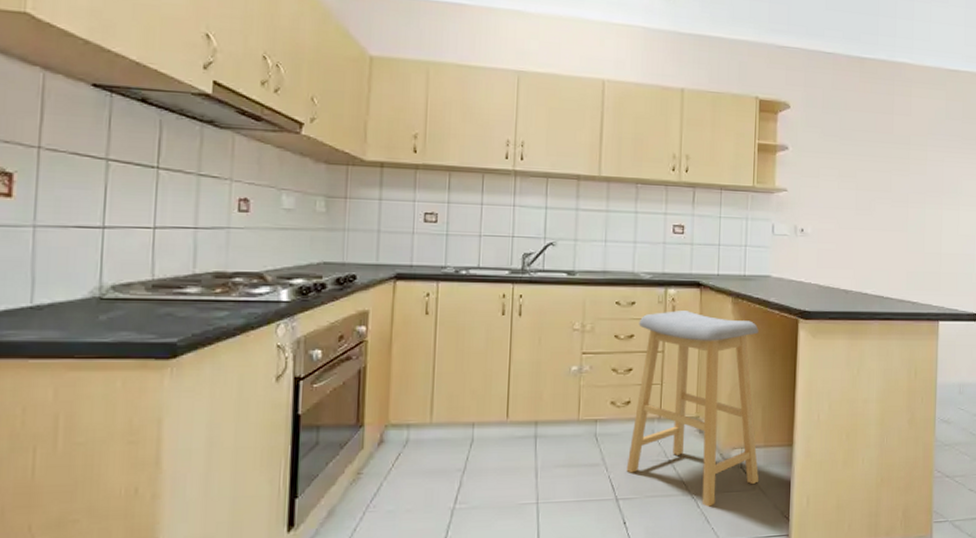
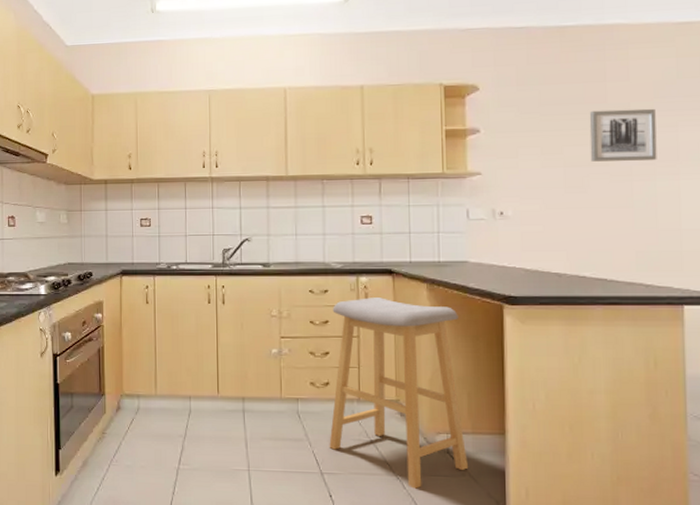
wall art: none [877,139,929,191] -> present [589,108,657,162]

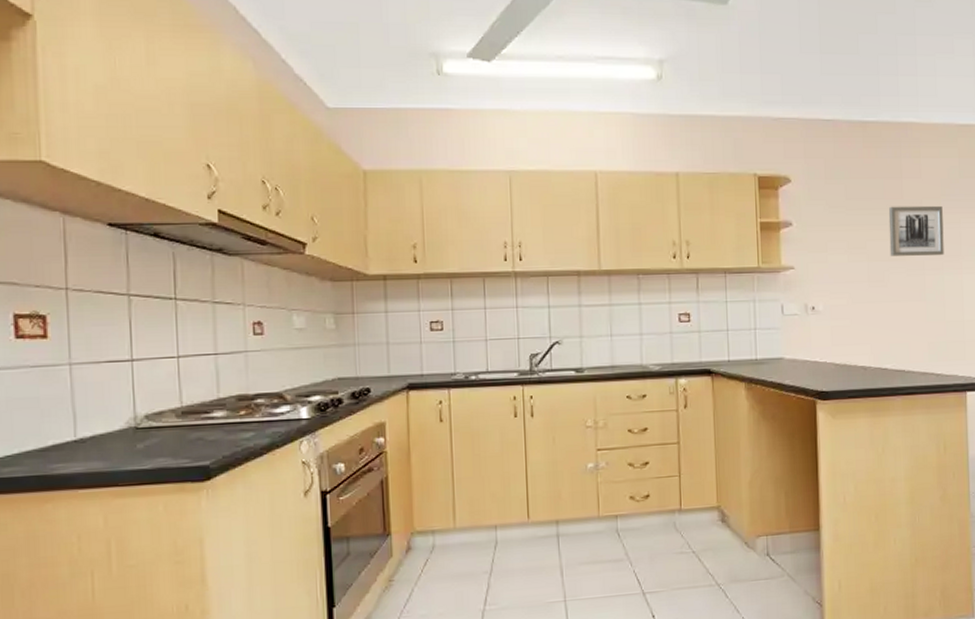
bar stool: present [329,298,468,489] -> none [650,400,786,596]

